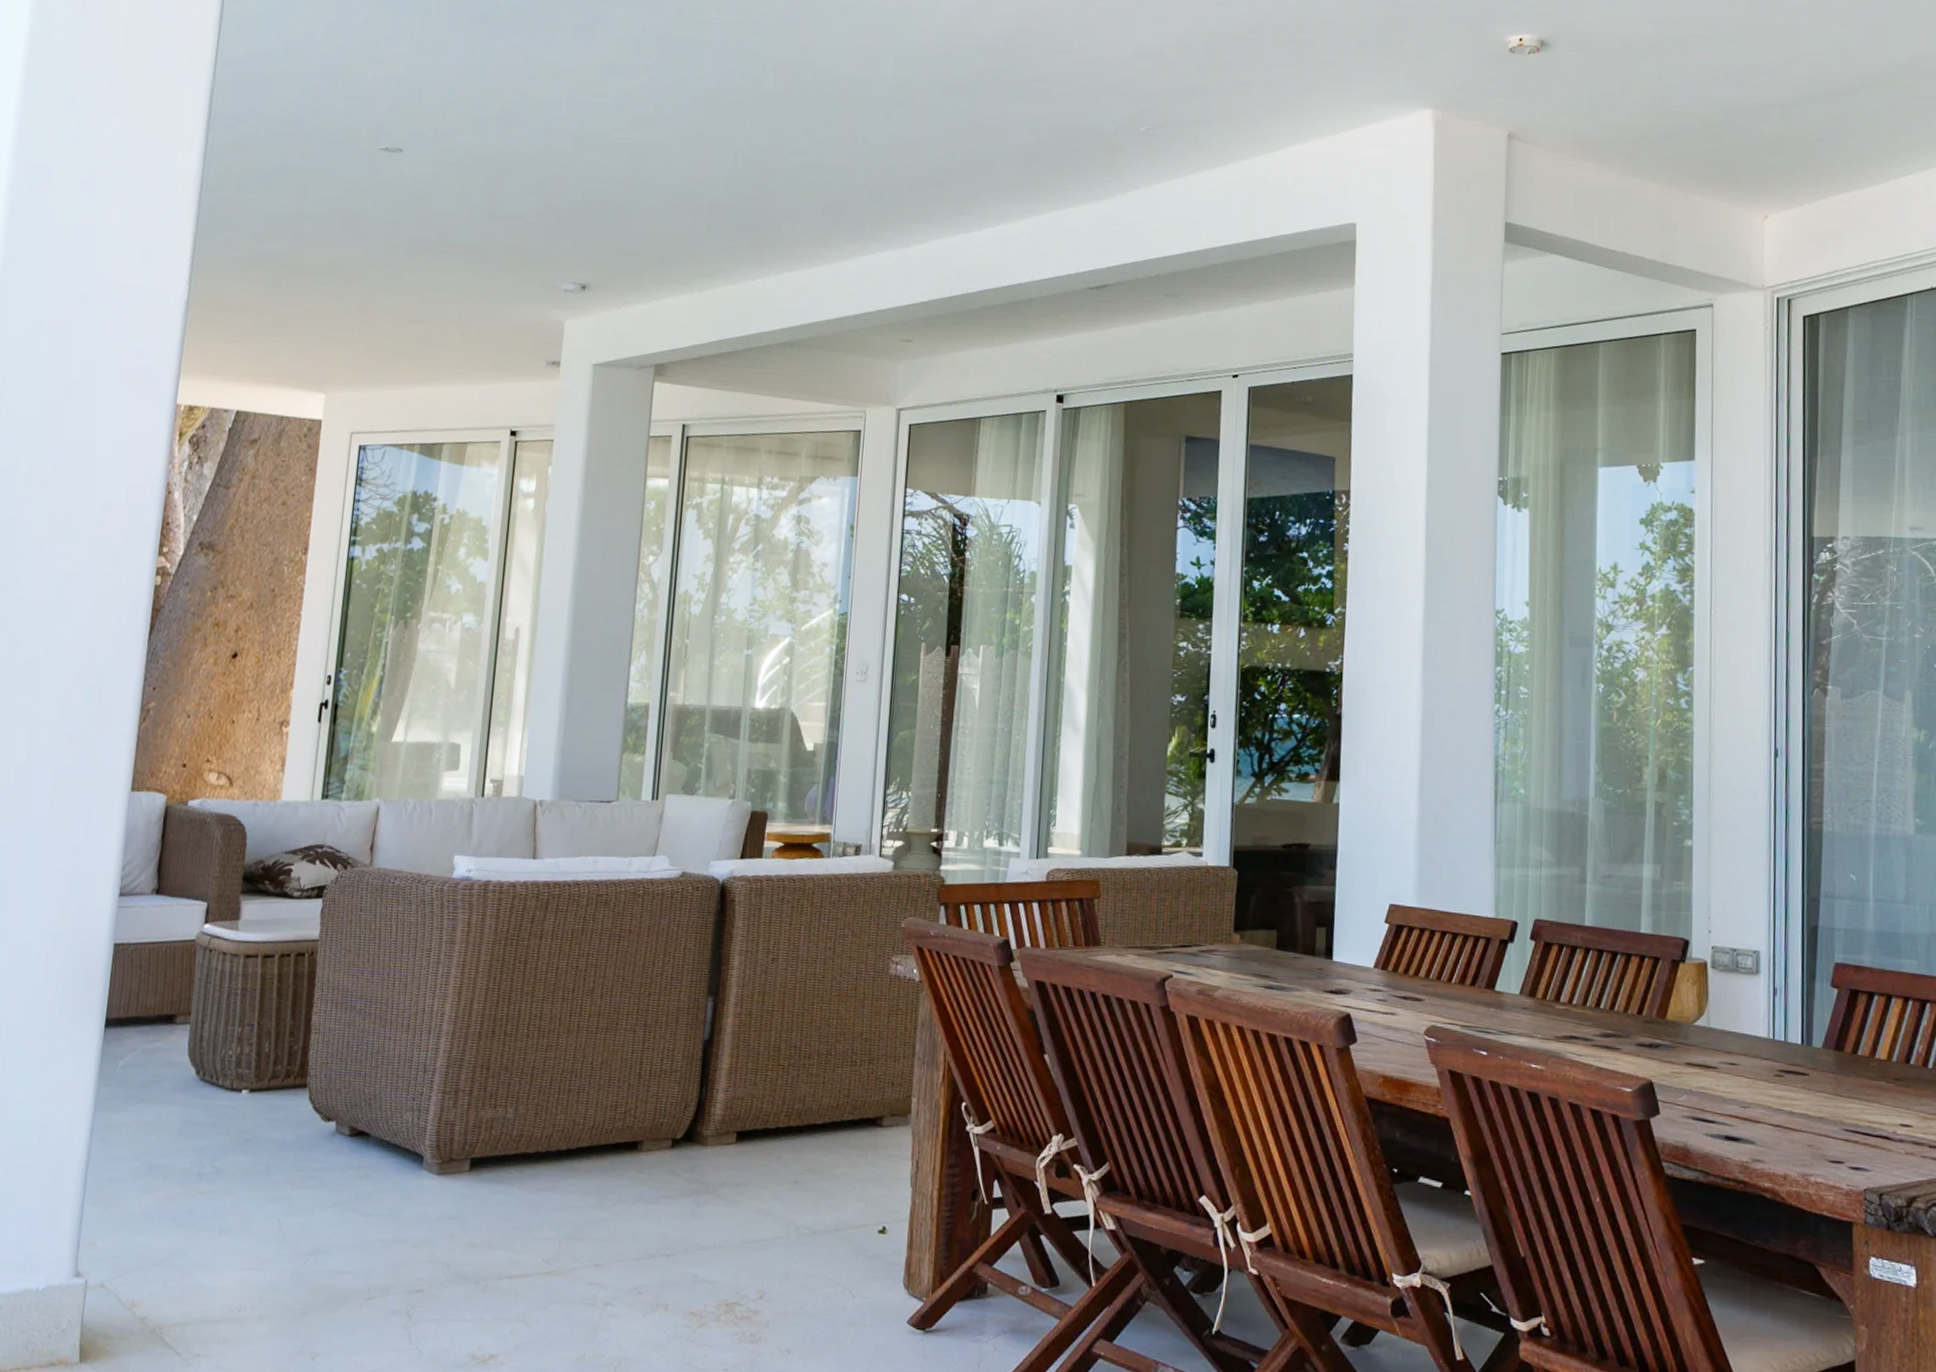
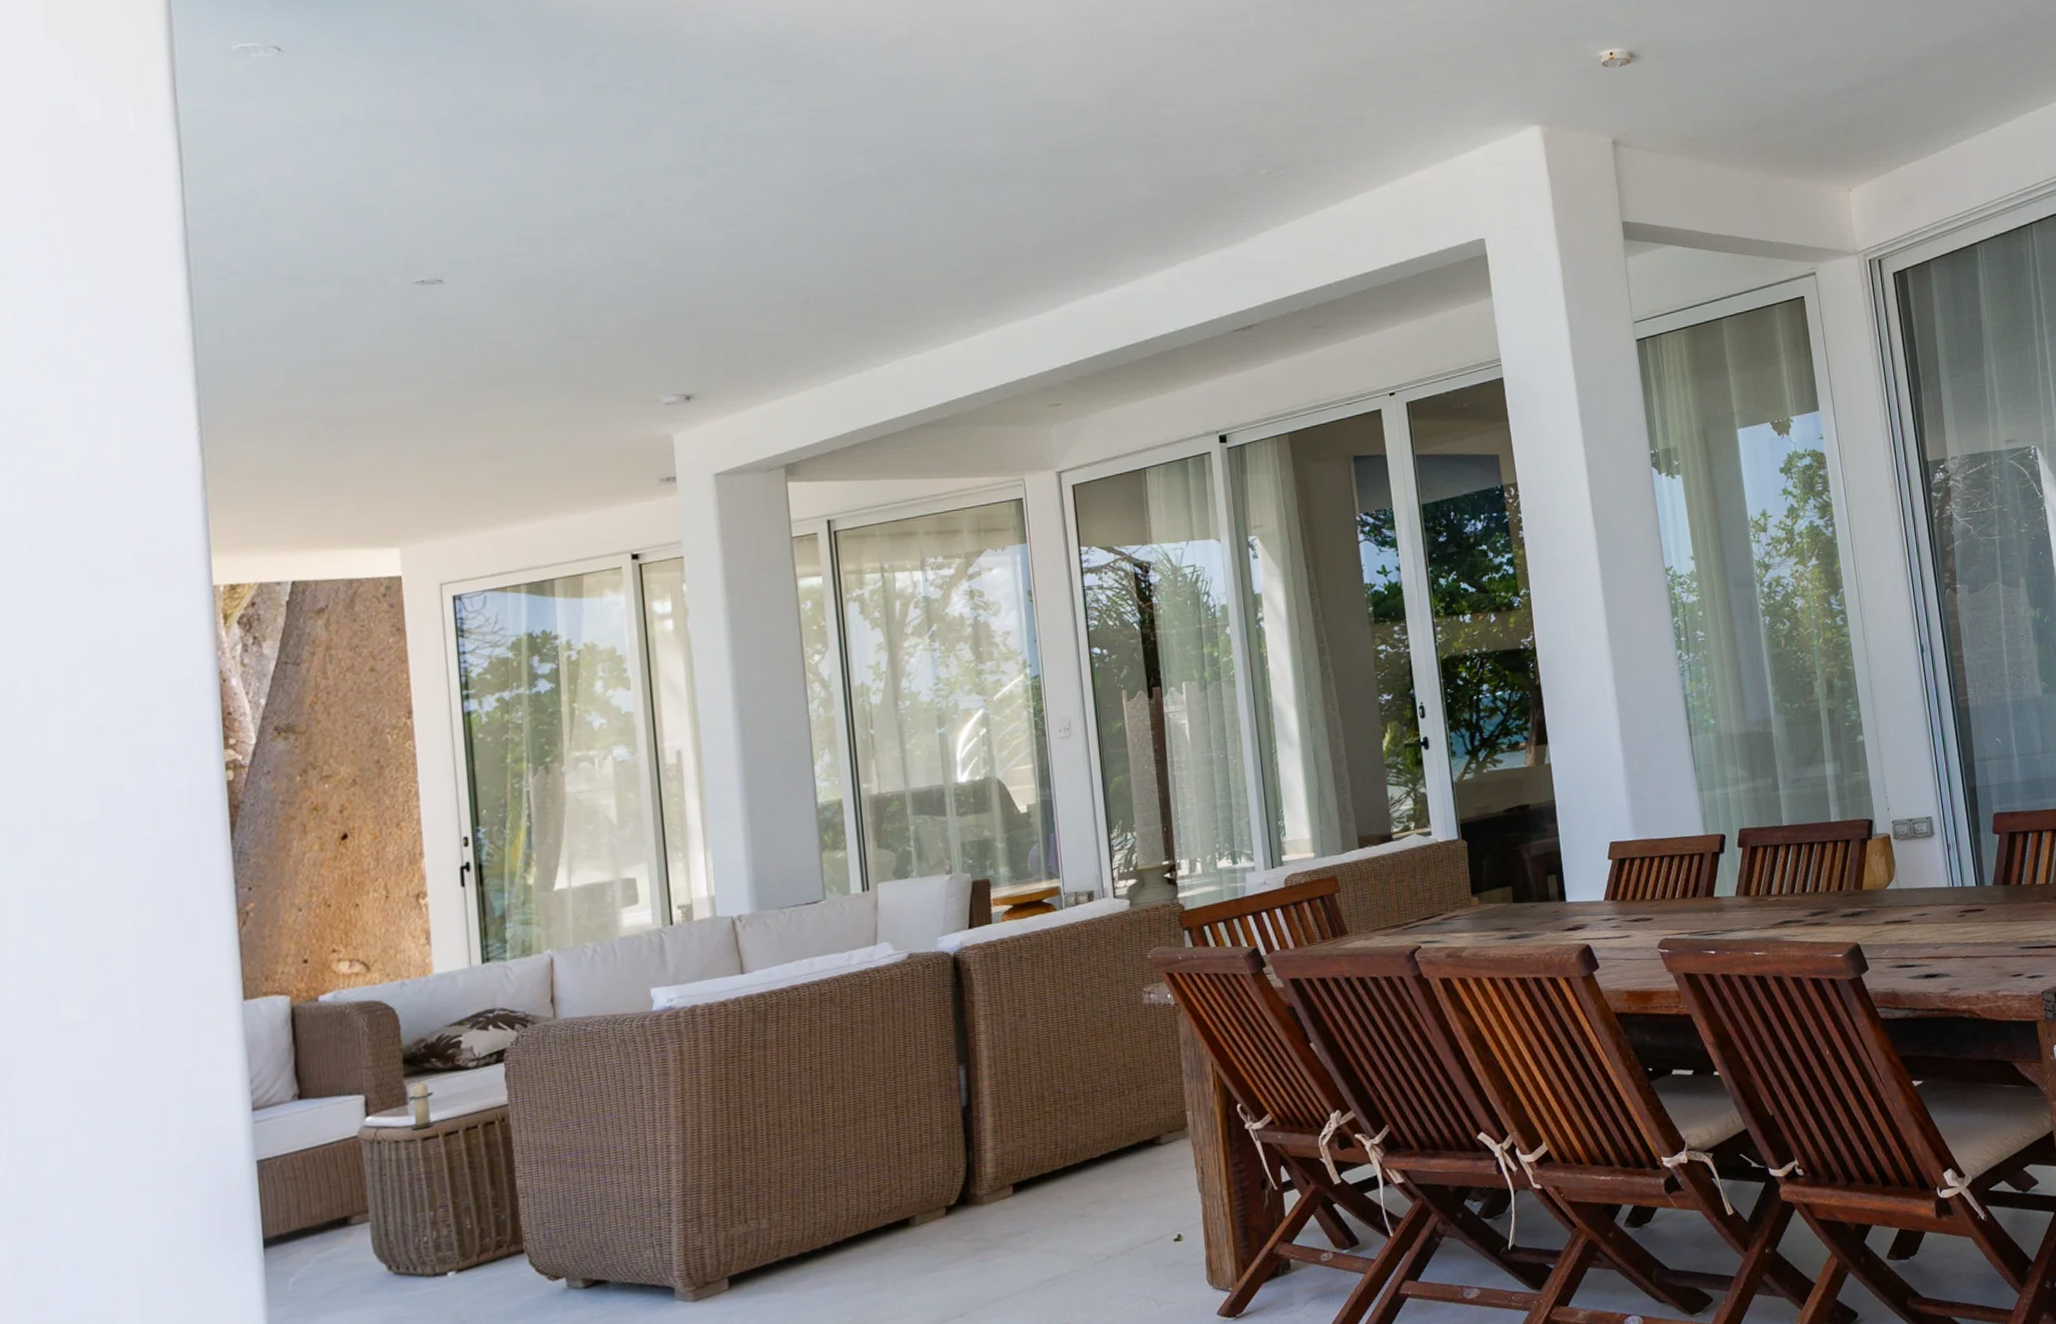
candle: none [238,899,261,948] -> present [407,1080,436,1132]

